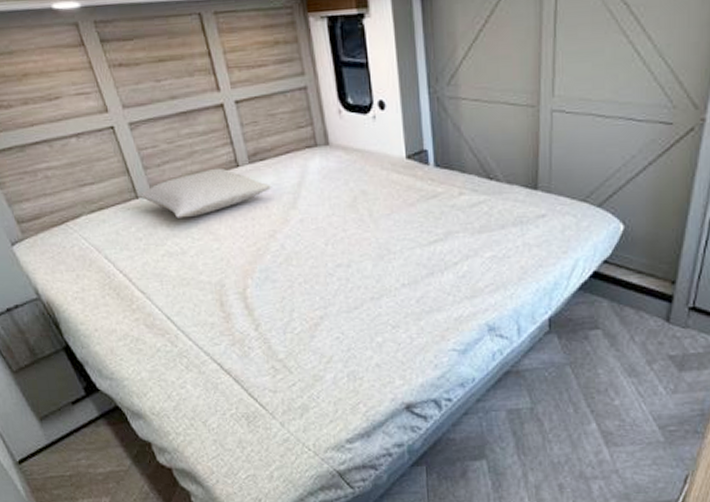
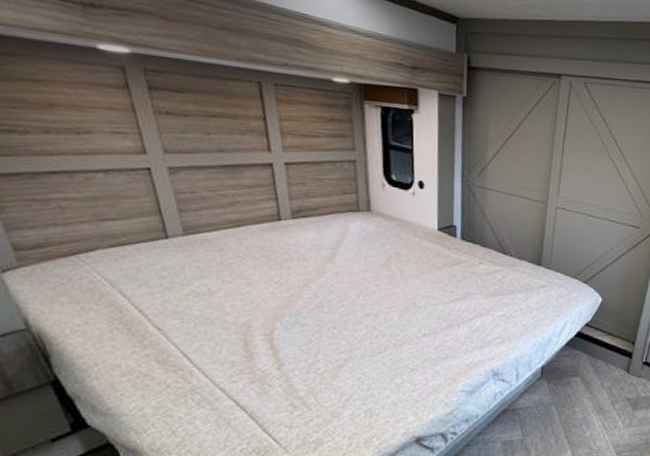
pillow: present [136,168,272,218] -> none [166,219,312,262]

